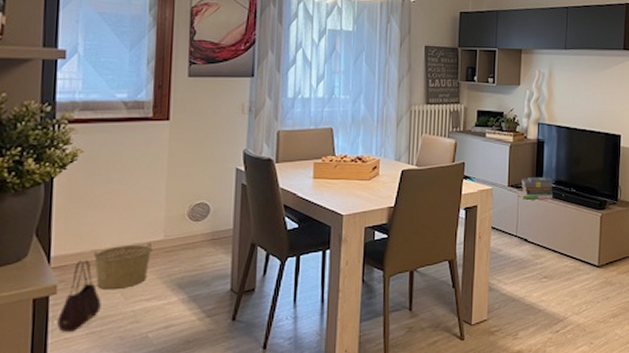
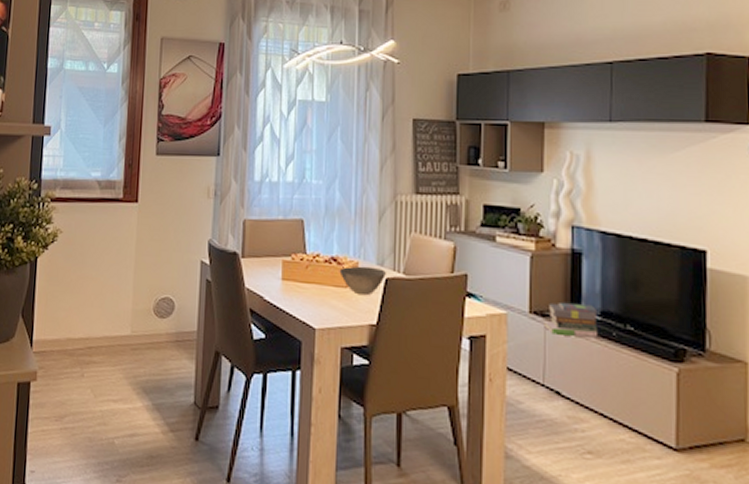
handbag: present [57,260,101,332] -> none [36,348,74,424]
basket: present [94,242,152,290] -> none [68,336,119,385]
bowl: none [363,162,402,184] -> present [339,266,386,295]

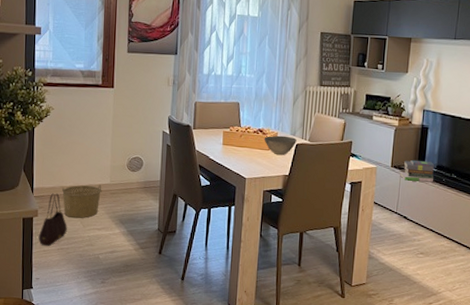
handbag: none [36,348,74,424] -> present [39,193,67,246]
basket: none [68,336,119,385] -> present [62,185,101,219]

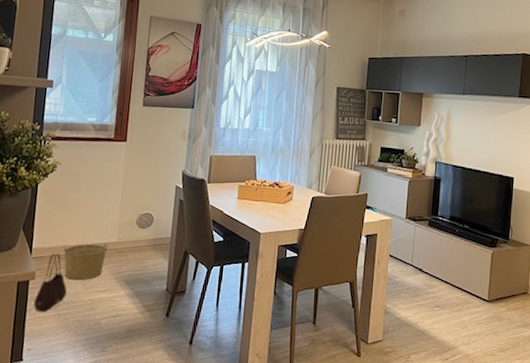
bowl: present [264,135,297,155] -> none [280,188,313,208]
books: present [400,159,435,182] -> none [414,211,448,233]

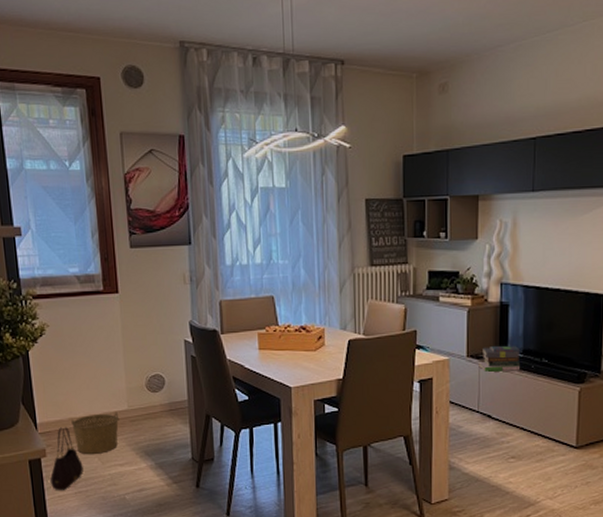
books: none [414,211,448,233] -> present [479,345,521,372]

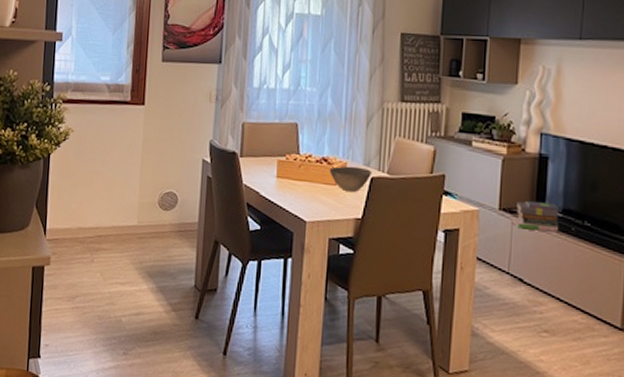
handbag: present [50,427,84,490] -> none [50,236,84,303]
basket: present [71,412,119,455] -> none [79,226,127,269]
bowl: none [308,331,348,355] -> present [329,166,371,192]

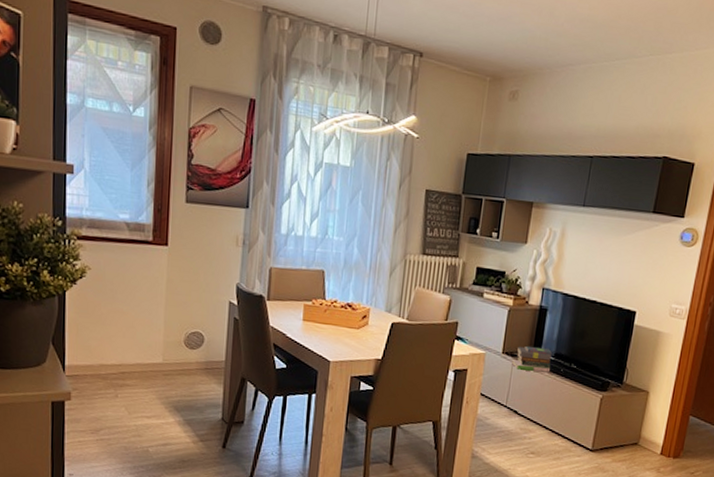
bowl: present [329,166,371,192] -> none [353,311,392,335]

